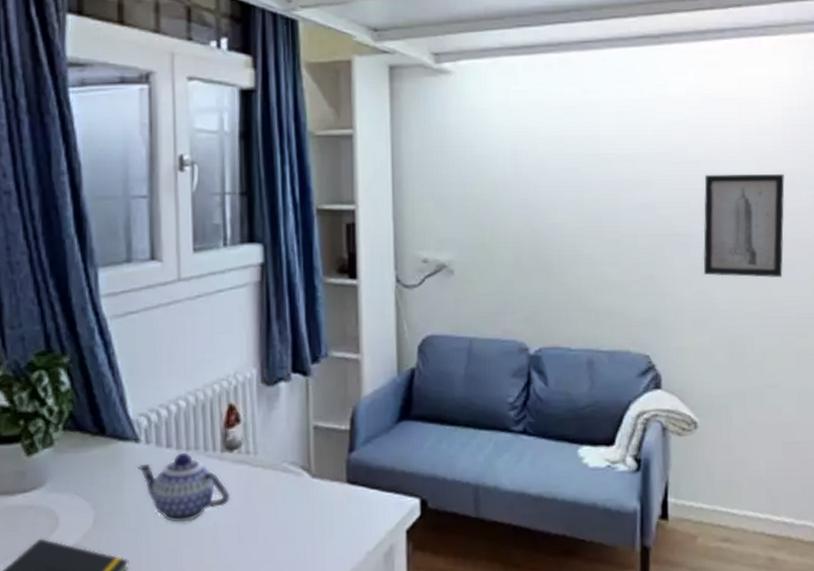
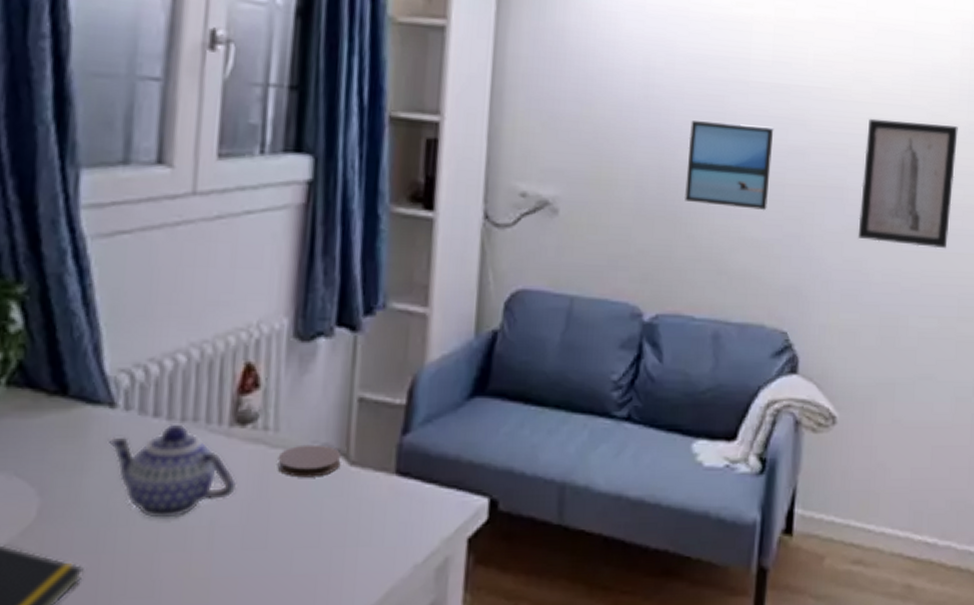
coaster: none [258,463,305,489] -> present [277,444,342,478]
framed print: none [554,189,625,259] -> present [685,121,774,211]

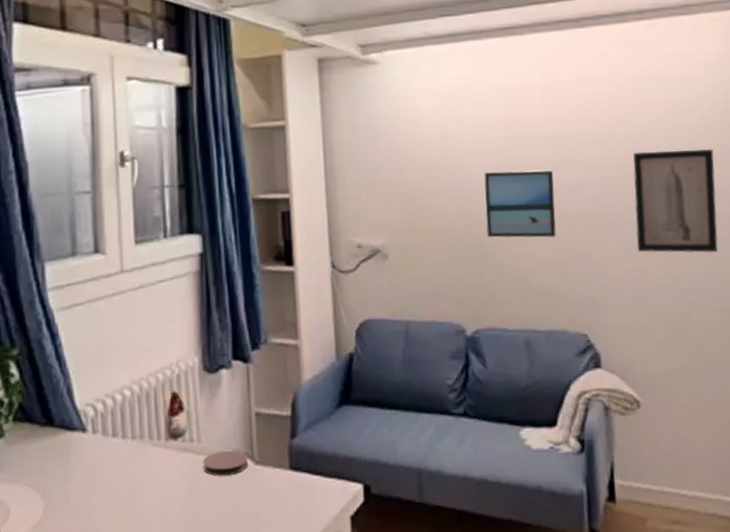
teapot: present [107,424,237,518] -> none [84,441,176,512]

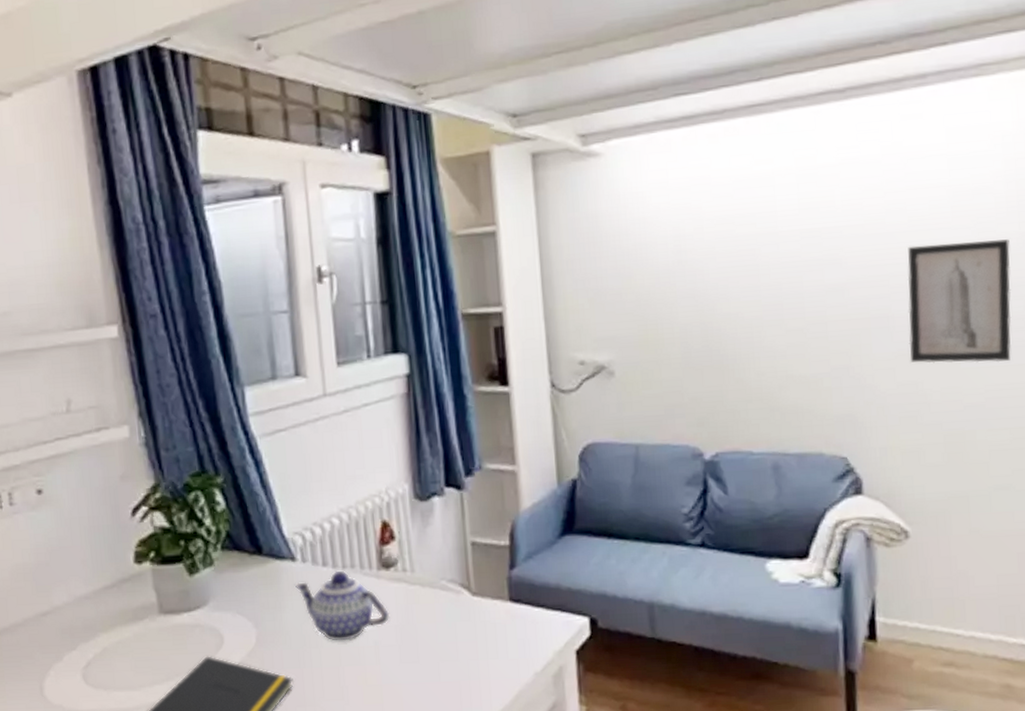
teapot: none [84,441,176,512] -> present [294,570,390,642]
coaster: present [203,450,249,476] -> none [417,580,465,607]
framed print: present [484,170,556,238] -> none [726,270,812,350]

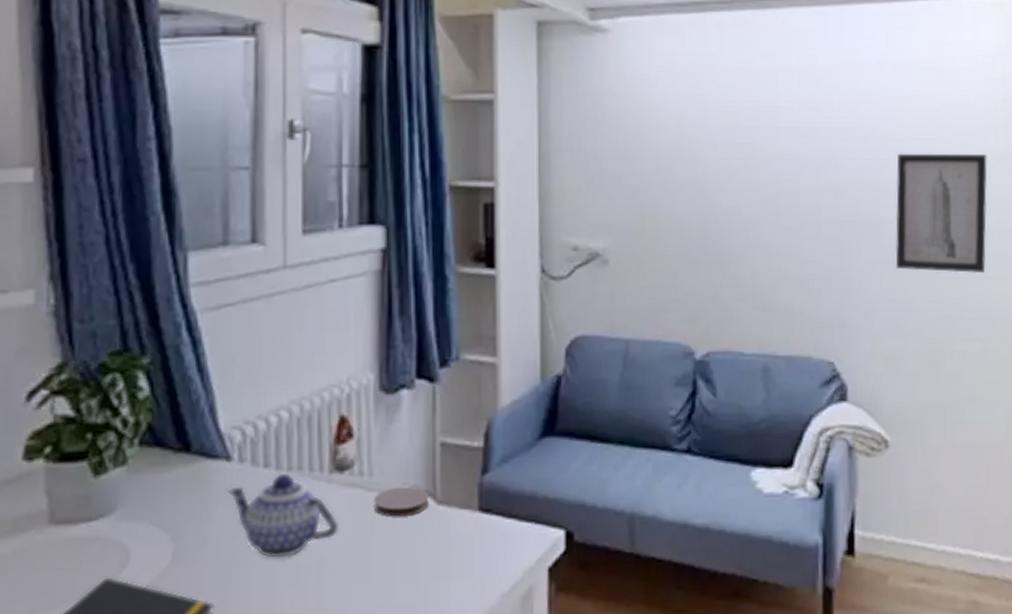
coaster: none [417,580,465,607] -> present [373,486,429,517]

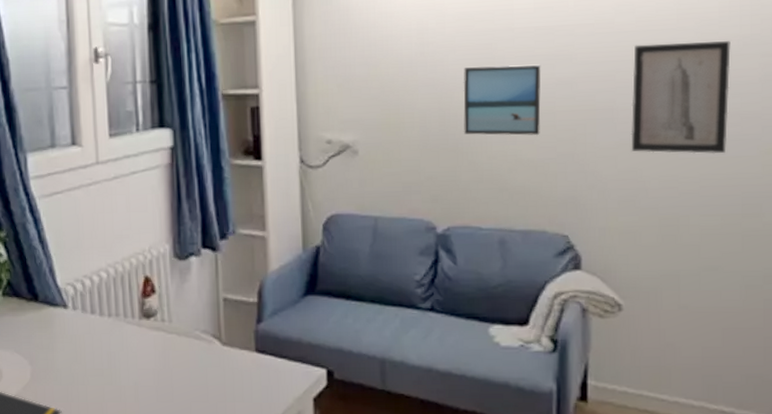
teapot: present [227,473,340,558] -> none [65,318,149,380]
coaster: present [373,486,429,517] -> none [173,331,216,354]
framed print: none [725,169,806,249] -> present [463,64,541,136]

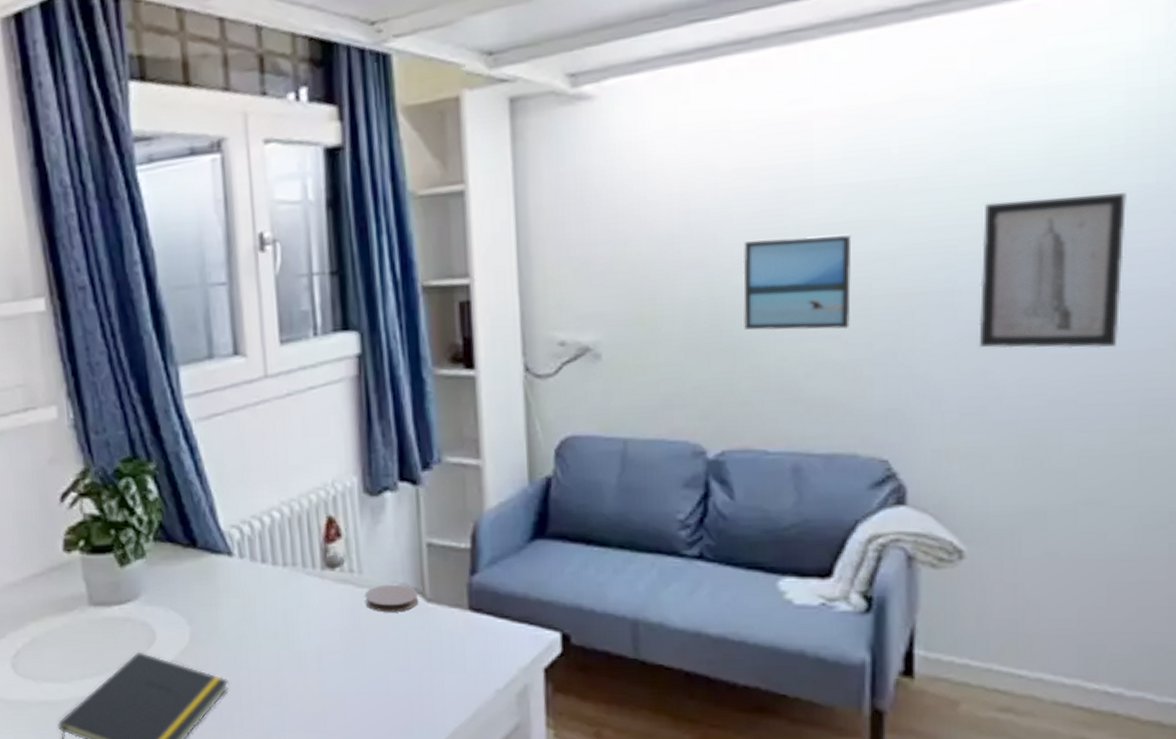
coaster: none [173,331,216,354] -> present [364,584,419,612]

